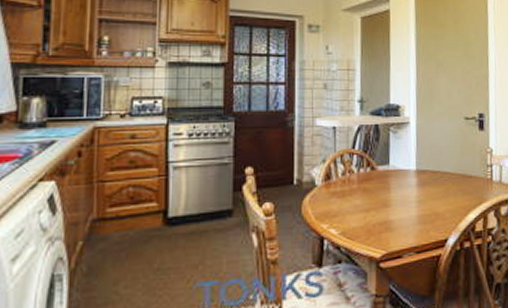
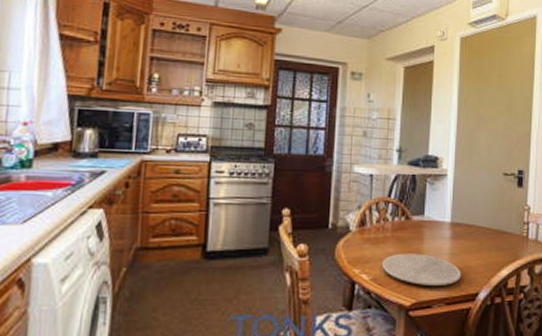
plate: none [350,203,429,236] -> present [382,253,461,286]

